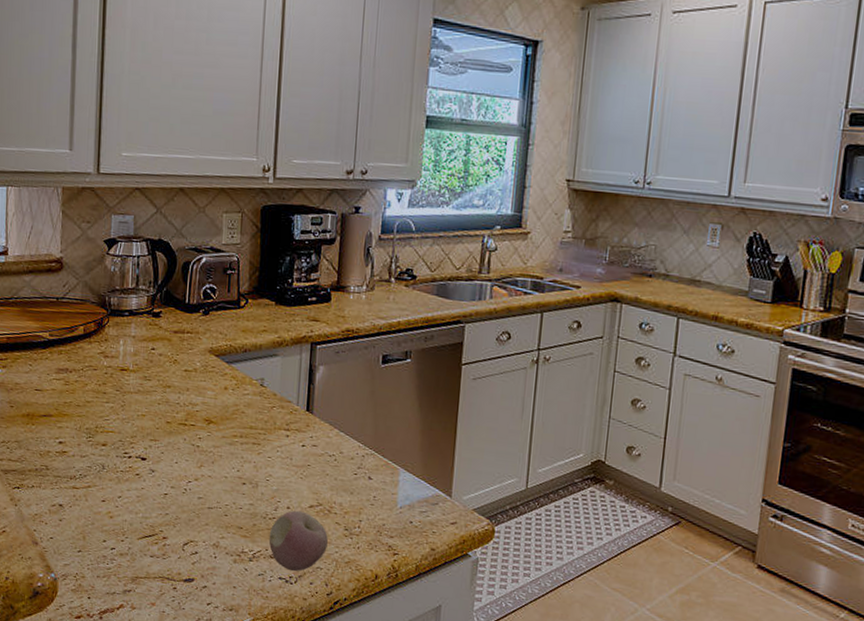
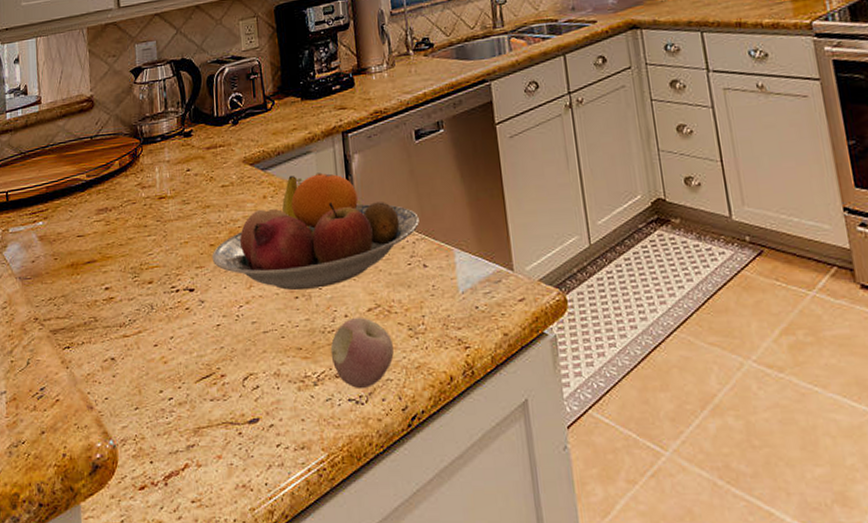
fruit bowl: none [167,374,372,480] -> present [212,172,419,291]

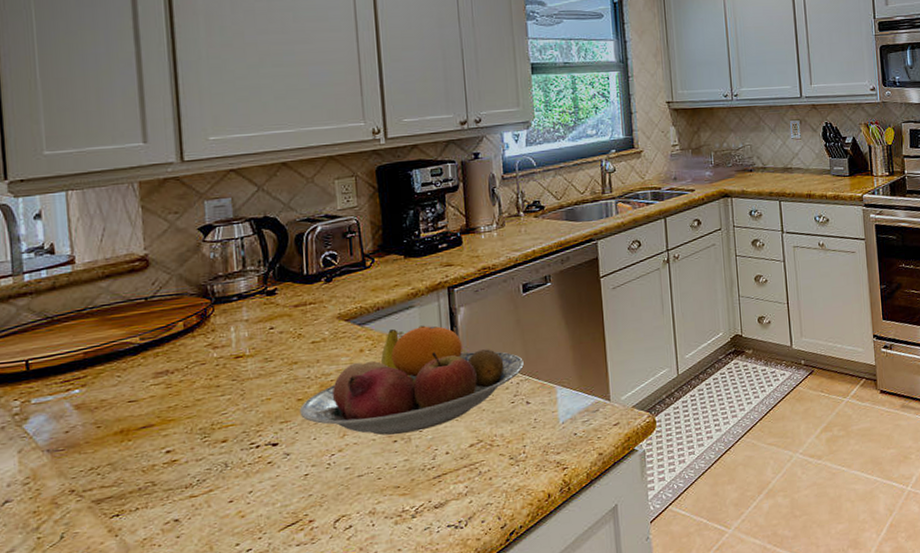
fruit: present [330,317,394,390] -> none [430,452,494,516]

